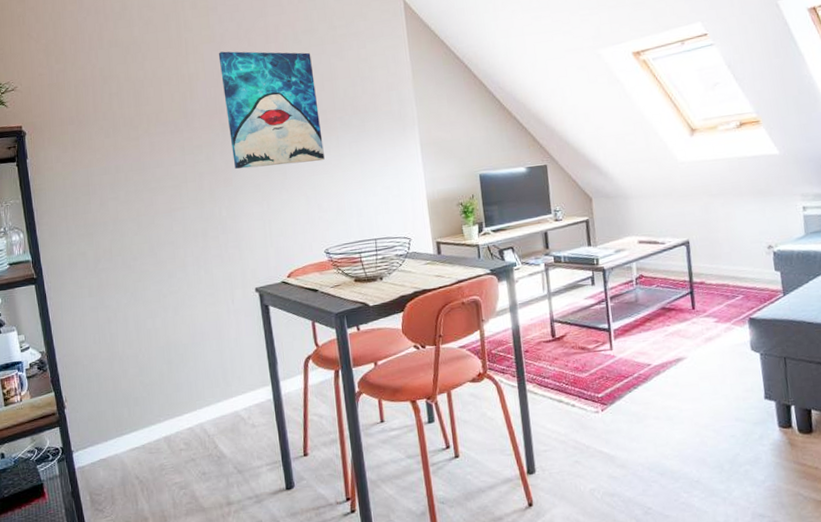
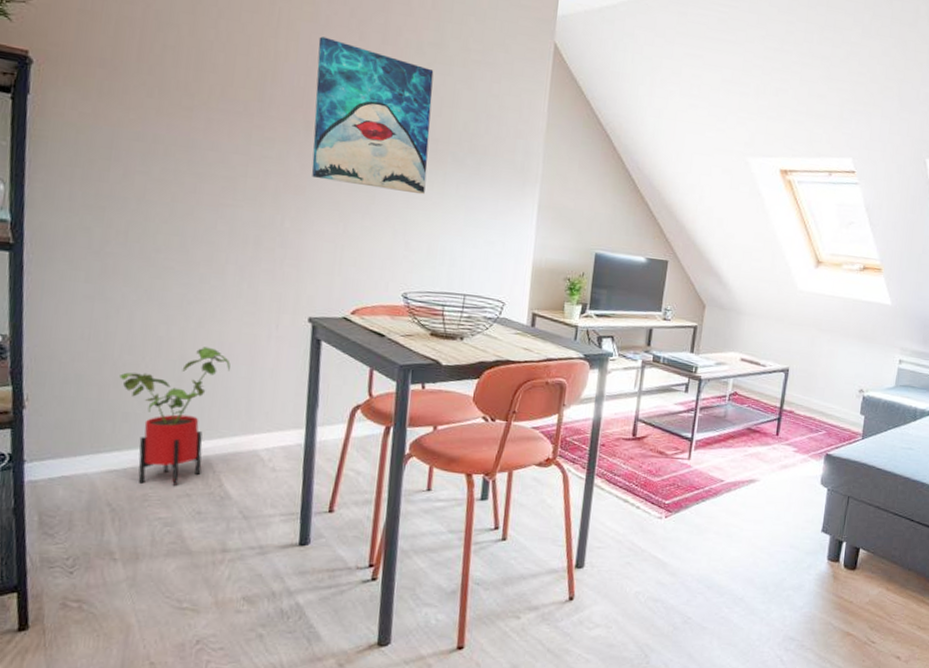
house plant: none [126,330,204,456] -> present [119,347,230,486]

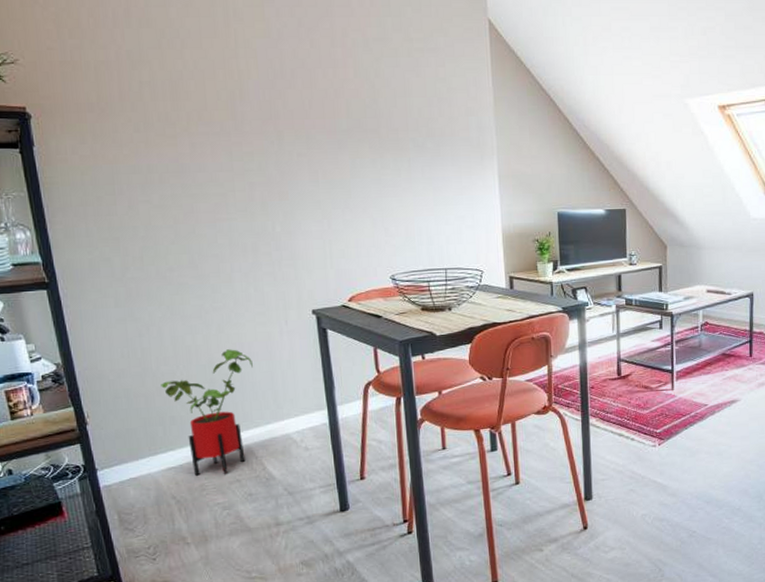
wall art: present [312,36,434,195] -> none [274,50,394,183]

